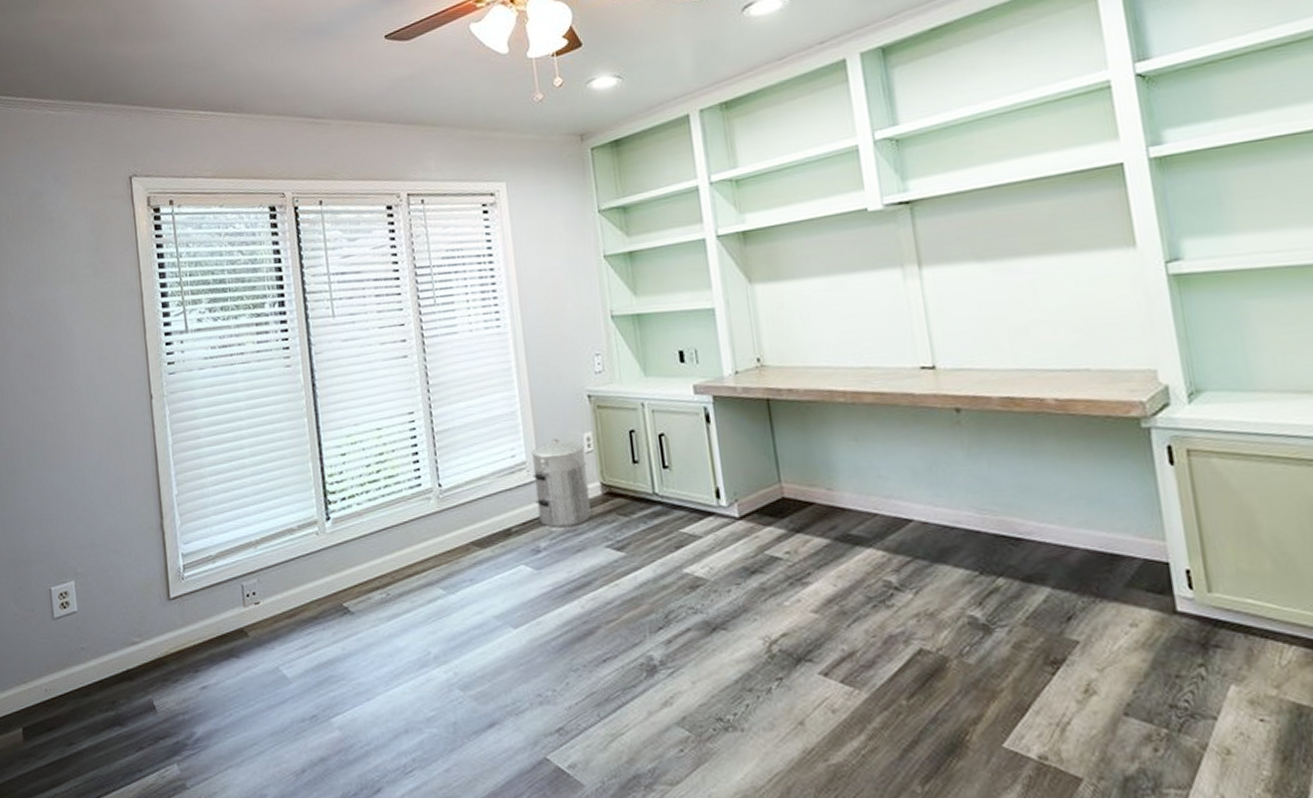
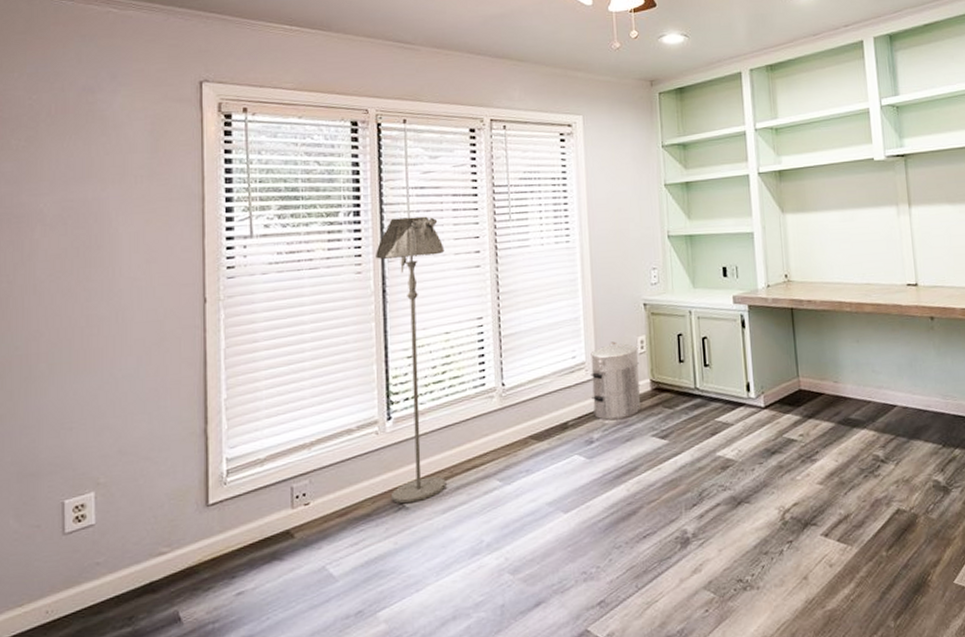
floor lamp: none [303,304,389,608] -> present [376,216,446,504]

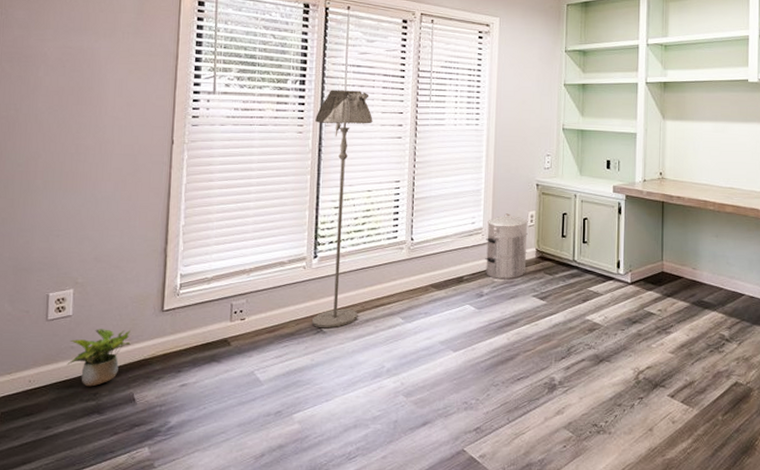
potted plant: none [92,534,171,610] -> present [67,329,131,387]

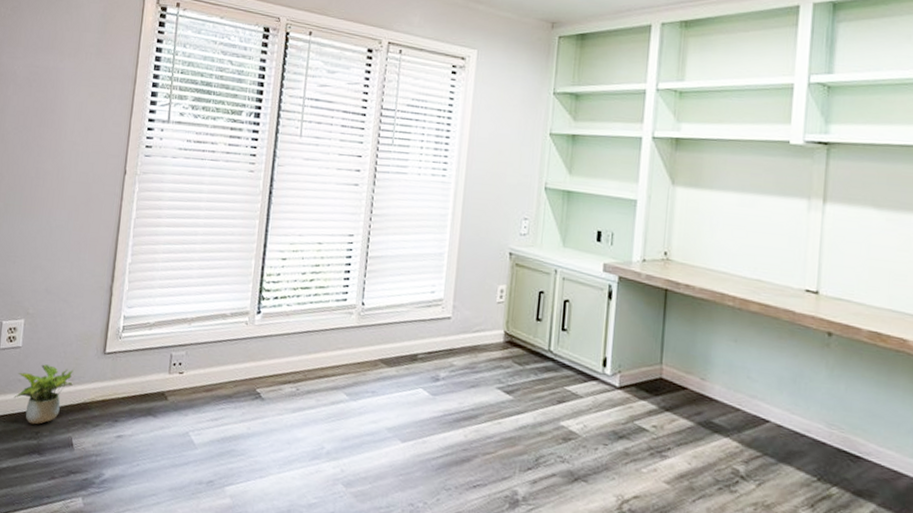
floor lamp: present [311,90,373,329] -> none [250,125,329,396]
waste bin: present [485,213,528,280] -> none [444,284,497,365]

